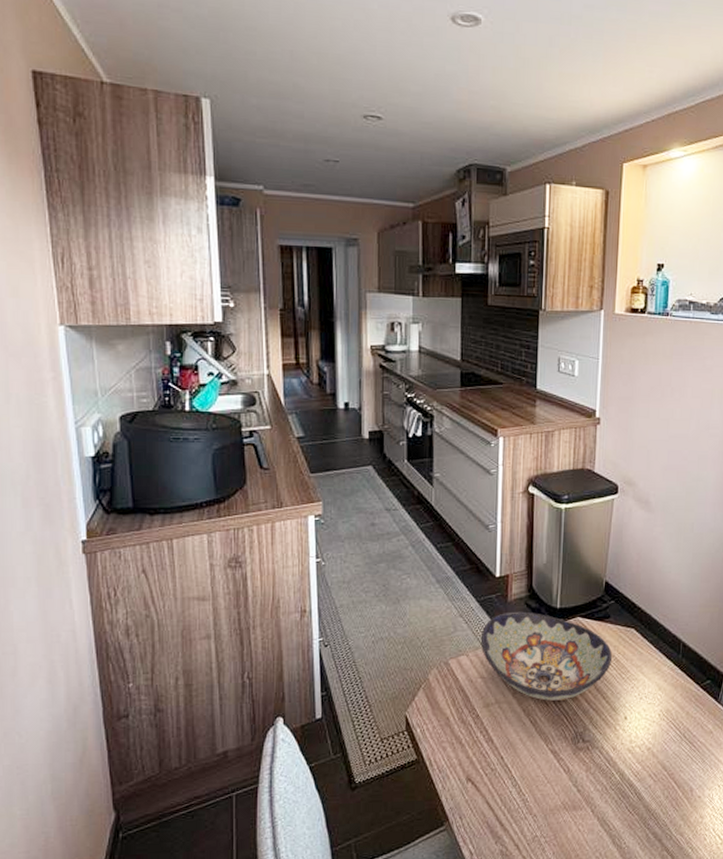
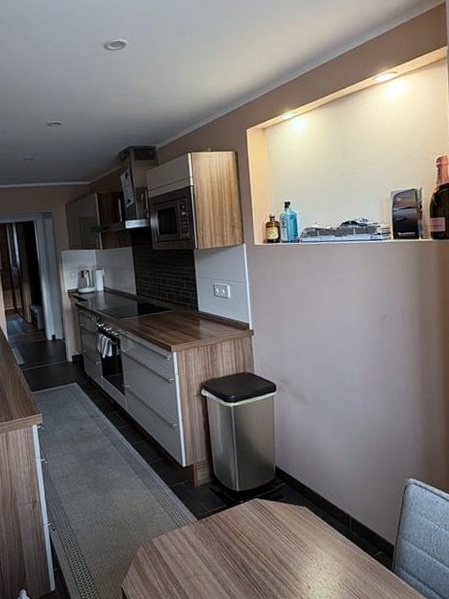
decorative bowl: present [480,611,612,701] -> none [176,495,290,573]

